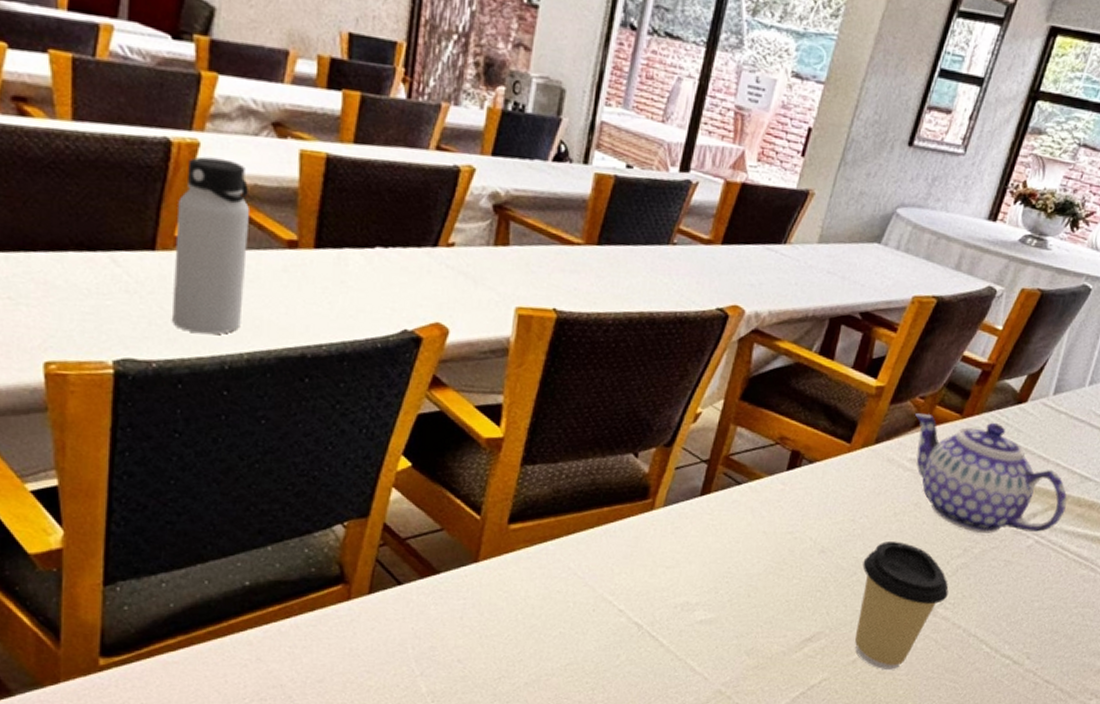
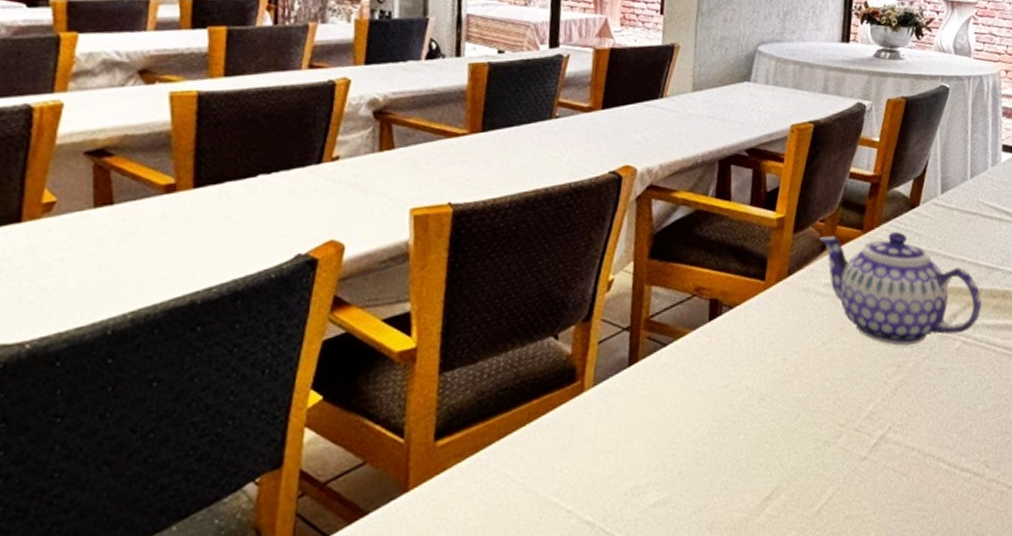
water bottle: present [173,156,249,335] -> none [43,115,122,303]
coffee cup: present [855,541,949,671] -> none [804,371,894,514]

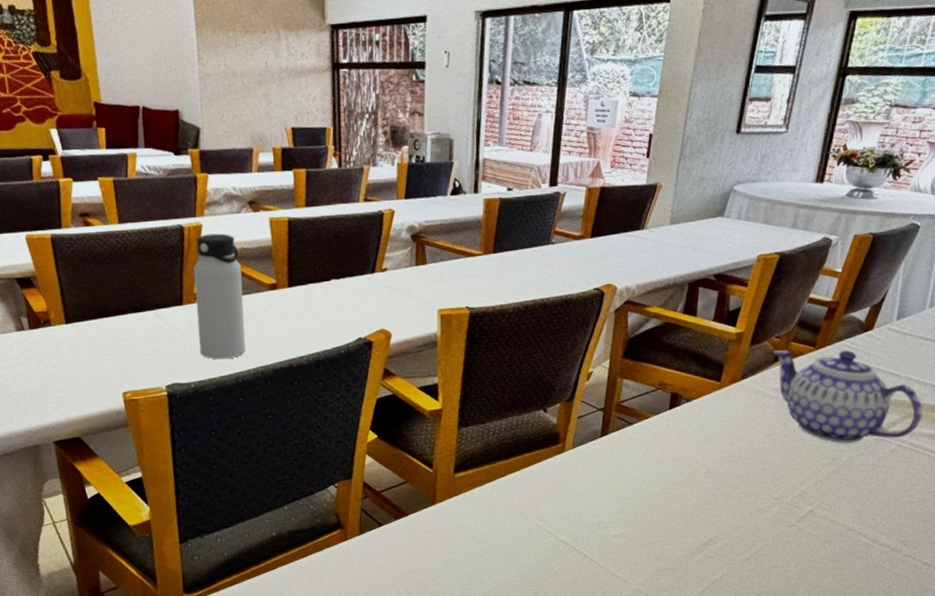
water bottle: none [43,115,122,303] -> present [193,233,246,360]

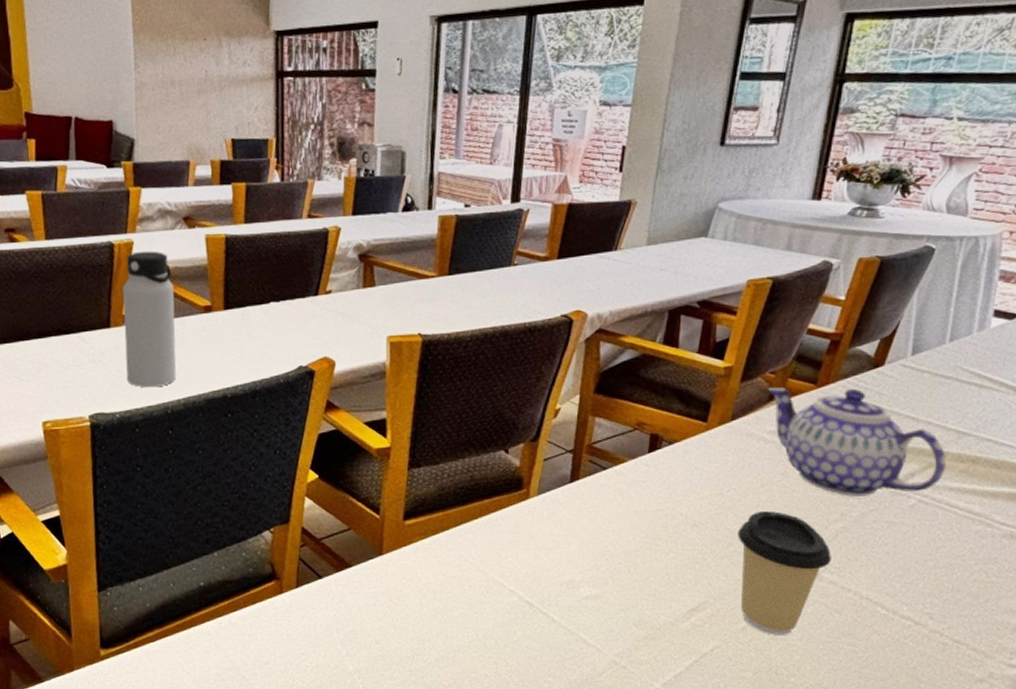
coffee cup: none [745,457,824,564] -> present [737,510,831,637]

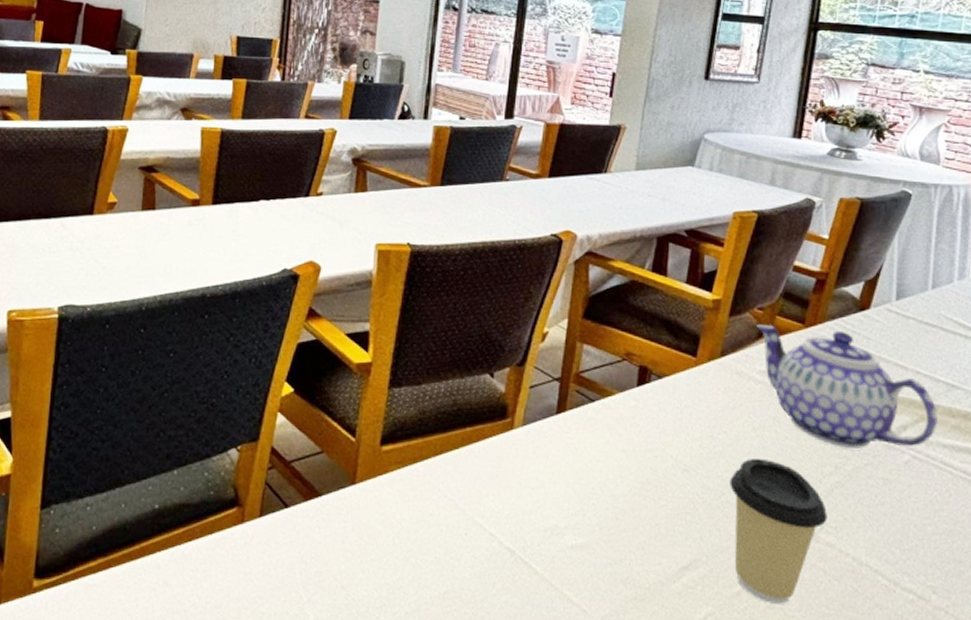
water bottle: present [123,251,176,388] -> none [104,139,163,281]

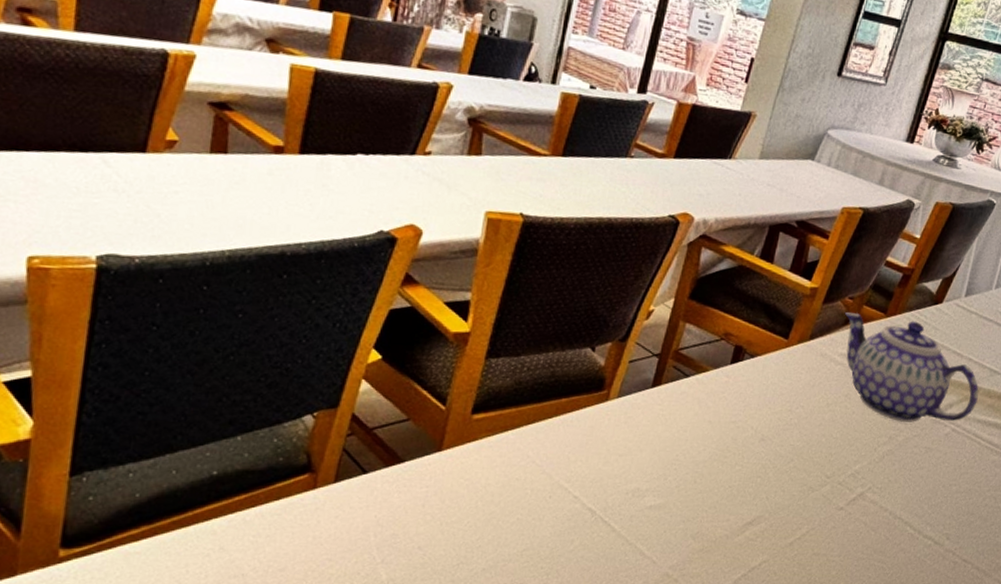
coffee cup: present [729,458,827,605] -> none [792,429,876,552]

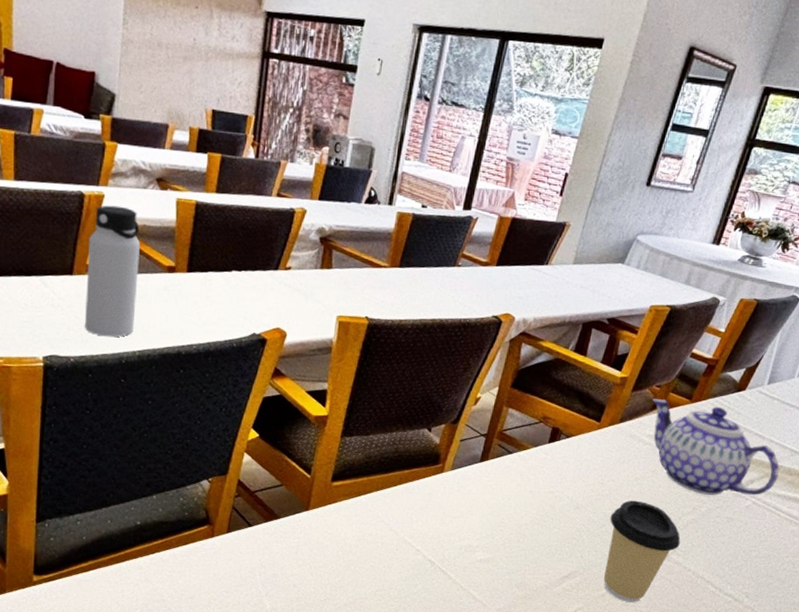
water bottle: none [158,68,240,233] -> present [85,205,140,337]
coffee cup: none [792,429,876,552] -> present [604,500,681,603]

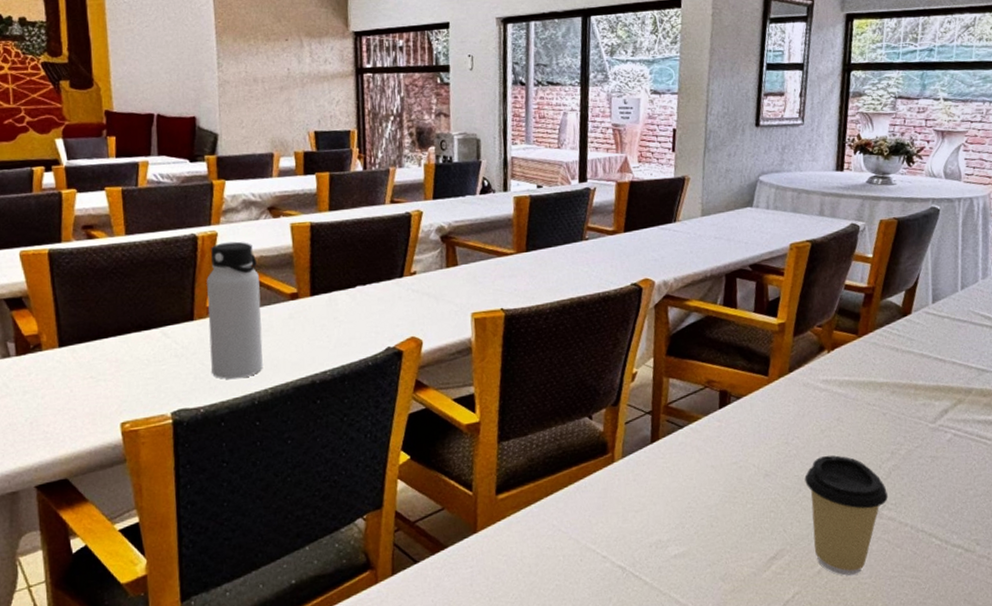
teapot: present [652,399,780,496] -> none [816,336,973,436]

